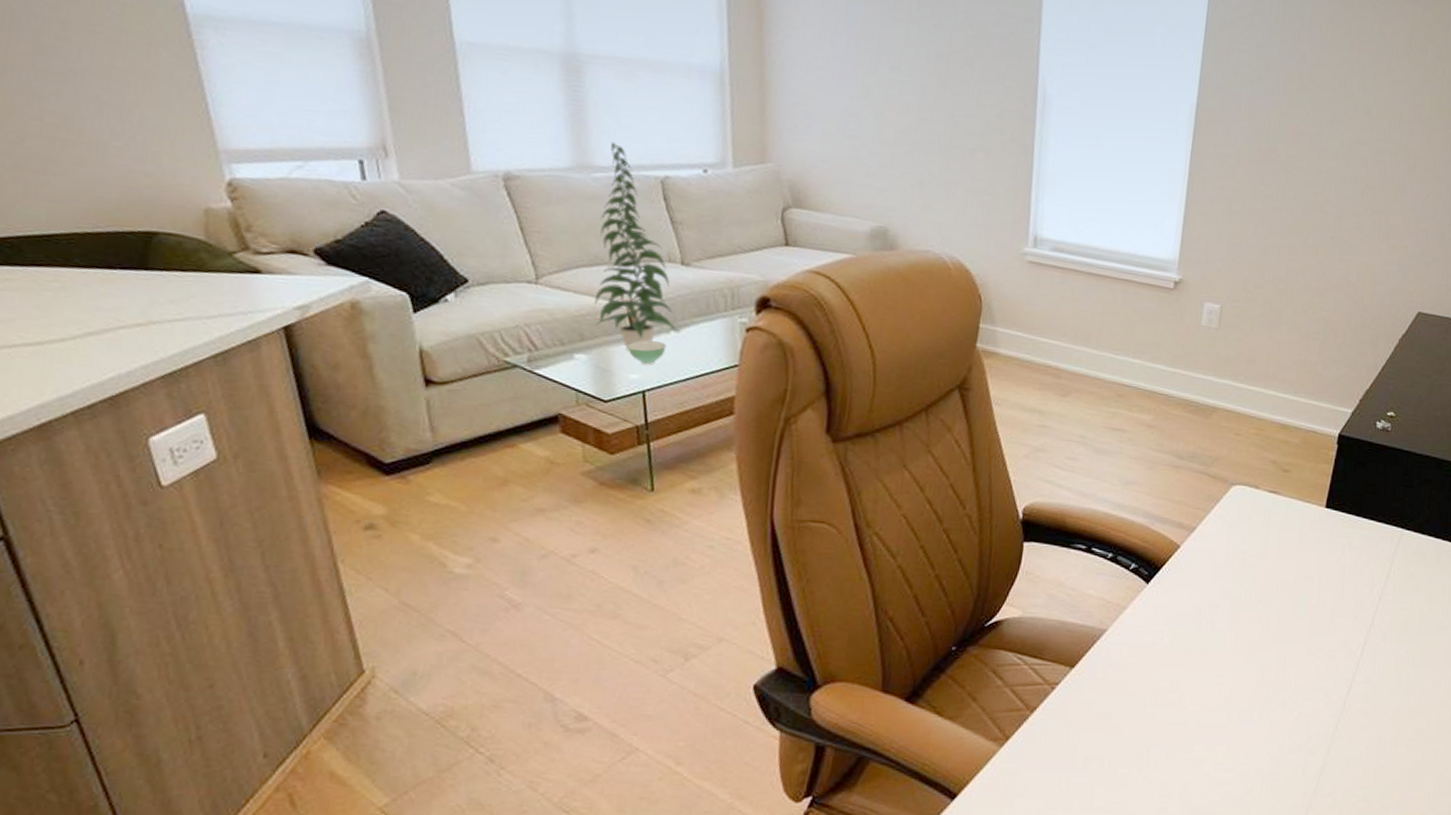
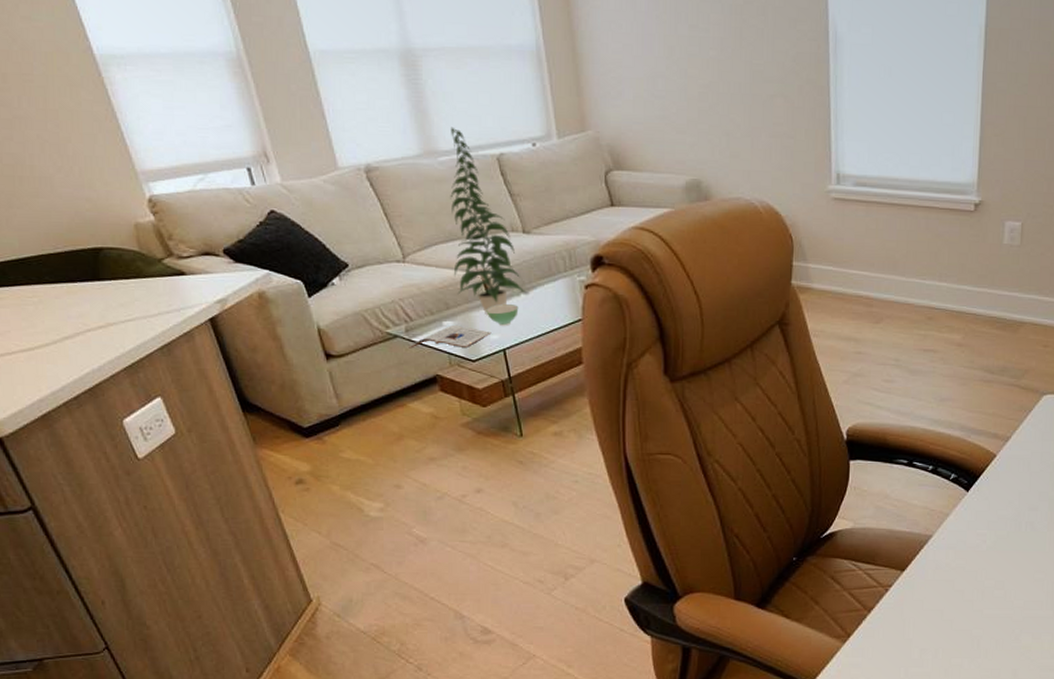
magazine: none [529,358,631,387] -> present [409,324,492,349]

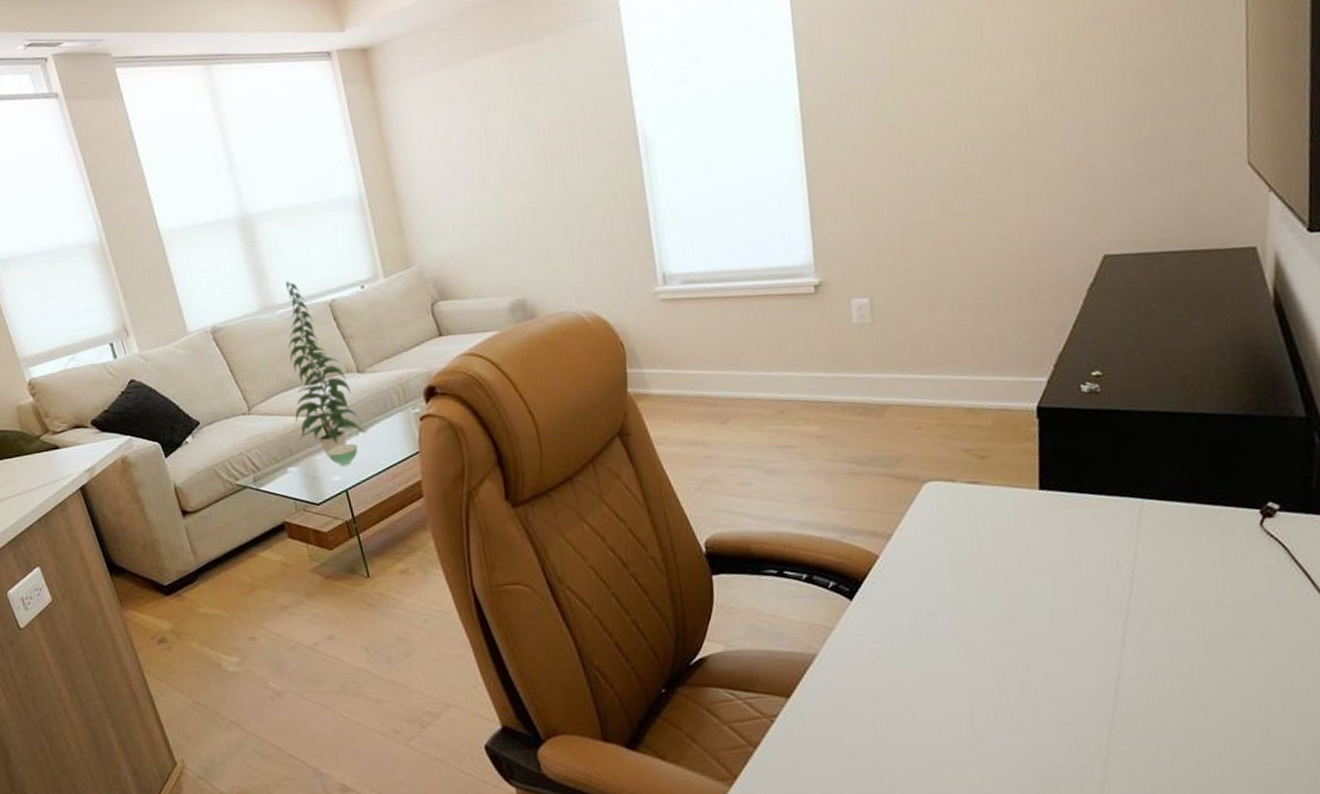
magazine: present [409,324,492,349] -> none [257,469,334,498]

